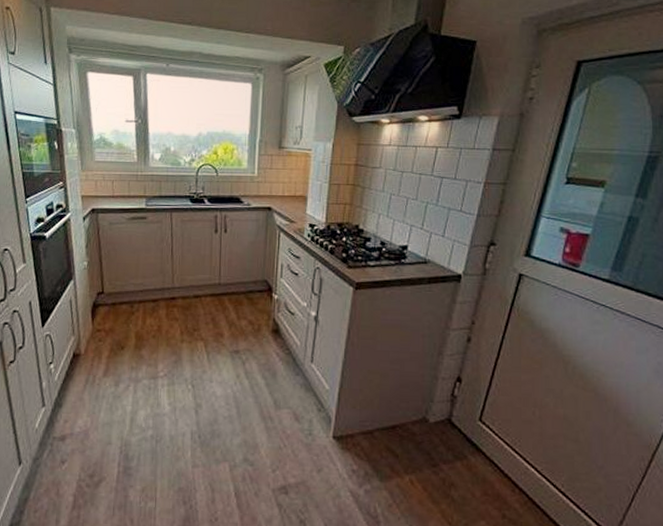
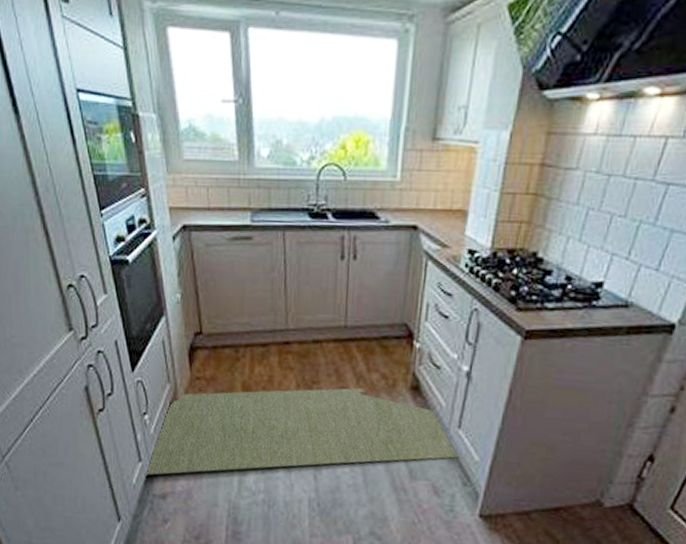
rug: none [47,332,315,420] -> present [145,387,462,476]

